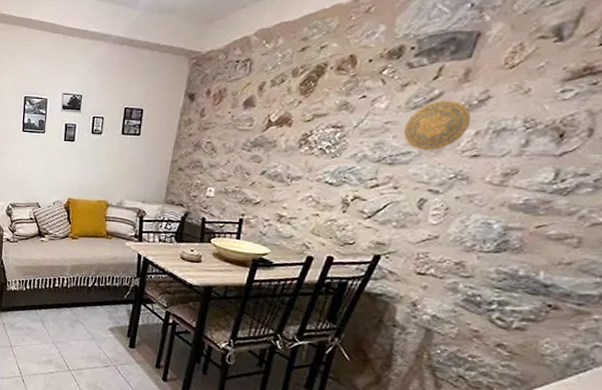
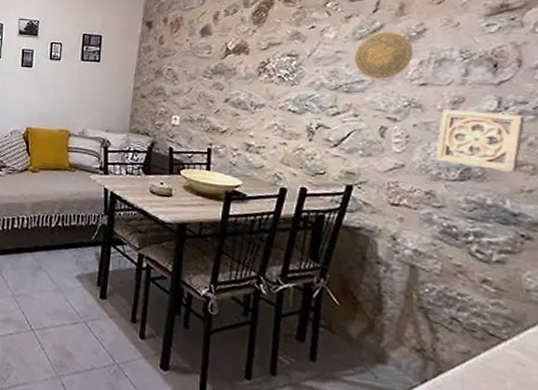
wall ornament: none [473,182,581,245] -> present [436,109,525,172]

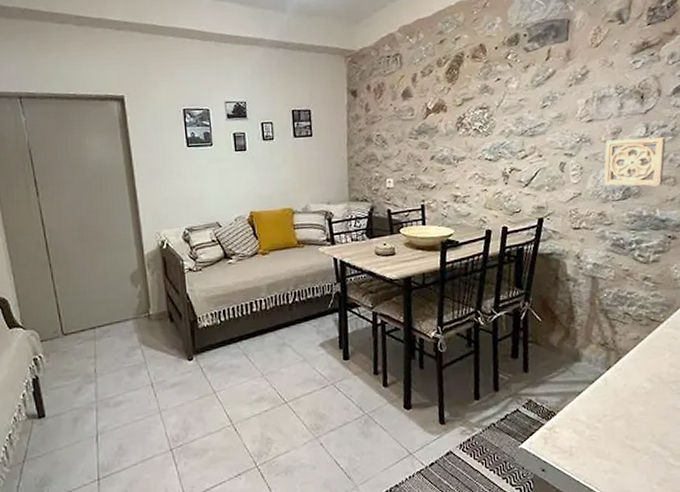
decorative plate: present [354,32,414,79] -> none [534,77,581,121]

